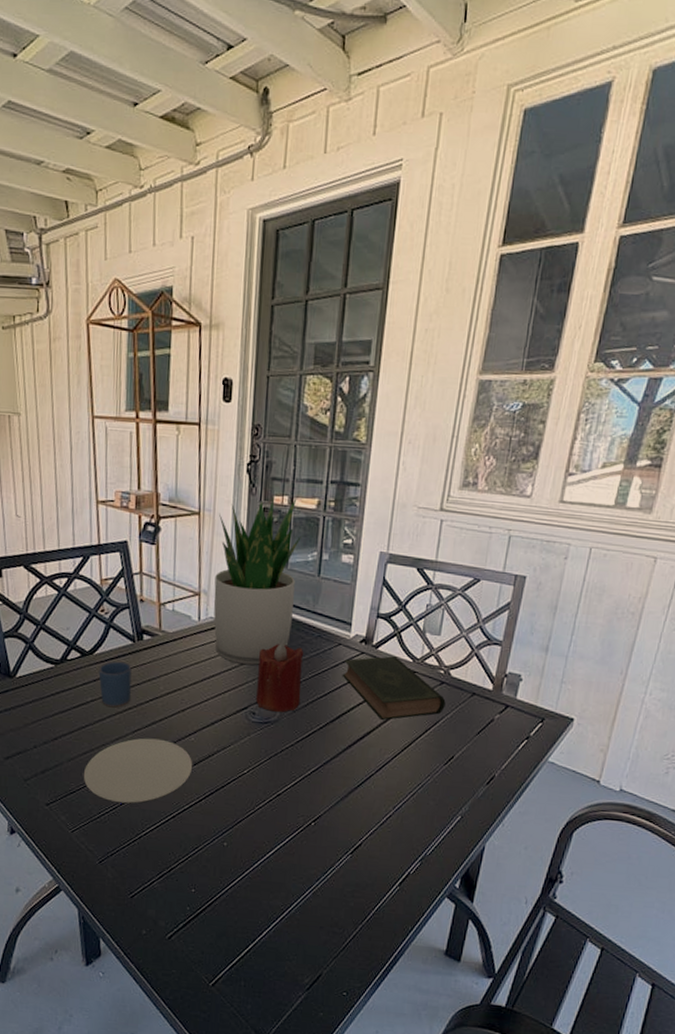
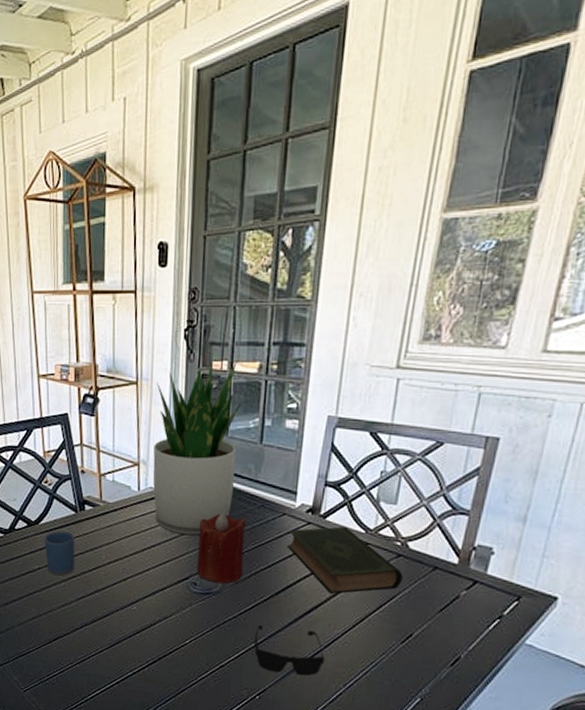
plate: present [83,738,193,804] -> none [32,605,136,669]
sunglasses: none [310,752,377,801] -> present [254,624,326,676]

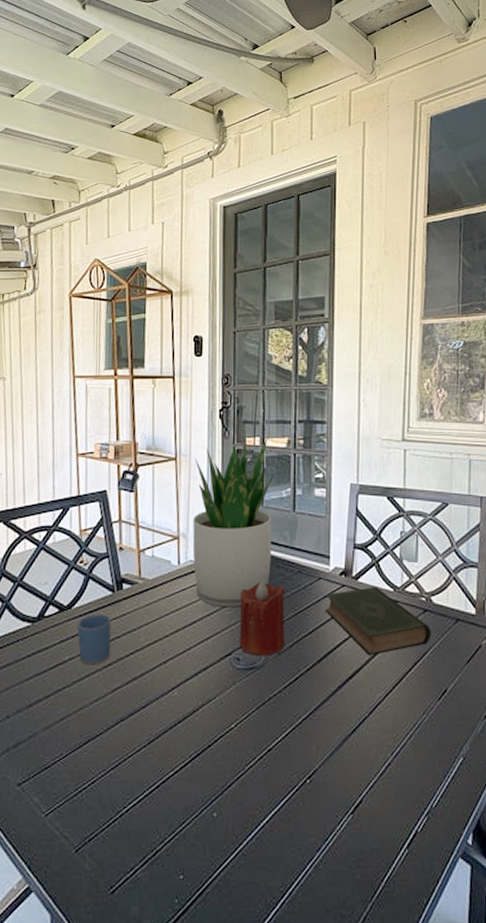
sunglasses: present [254,624,326,676] -> none [301,697,371,749]

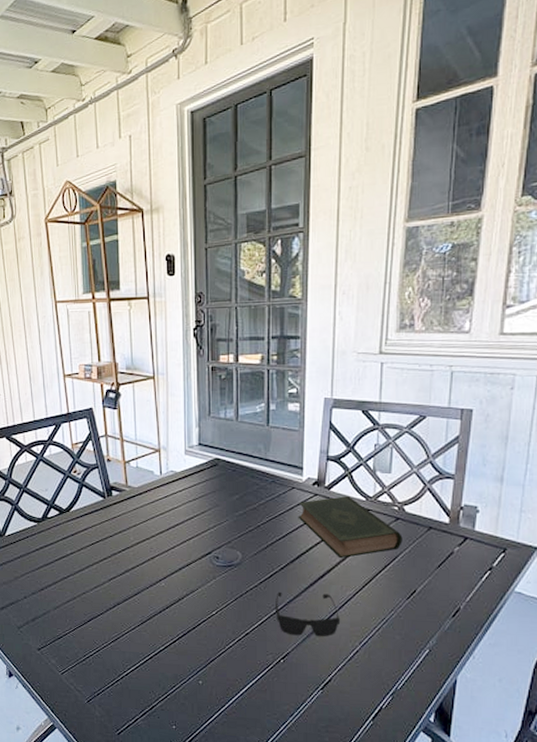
mug: present [77,614,111,665] -> none [75,516,105,559]
planter: present [192,438,274,608] -> none [172,355,248,513]
candle: present [240,580,285,655] -> none [218,489,260,555]
sunglasses: none [301,697,371,749] -> present [276,591,341,637]

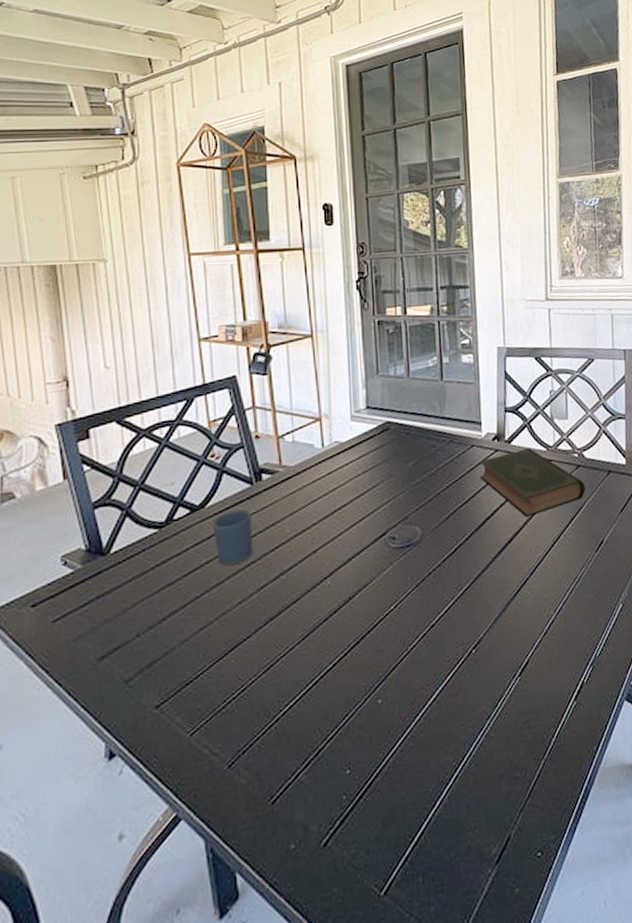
mug: none [75,516,105,559] -> present [212,509,252,566]
sunglasses: present [276,591,341,637] -> none [462,560,533,617]

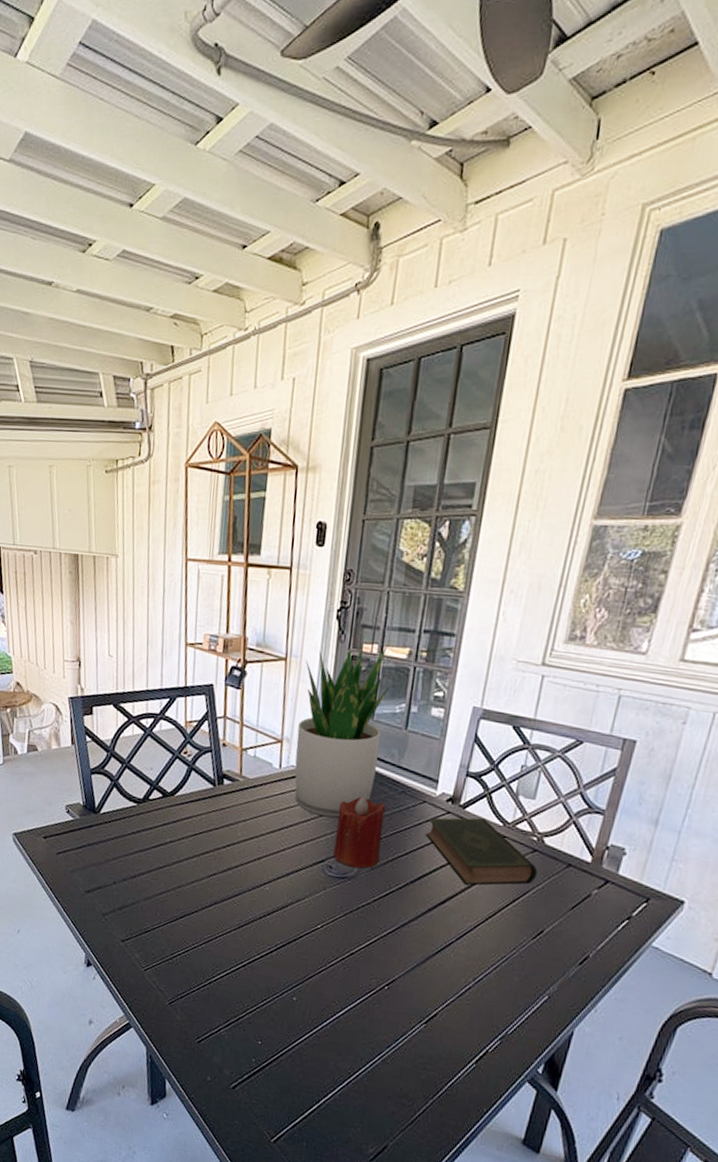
mug: present [212,509,252,566] -> none [178,803,211,850]
planter: none [333,307,422,487] -> present [294,644,390,818]
candle: none [392,454,441,532] -> present [334,795,386,869]

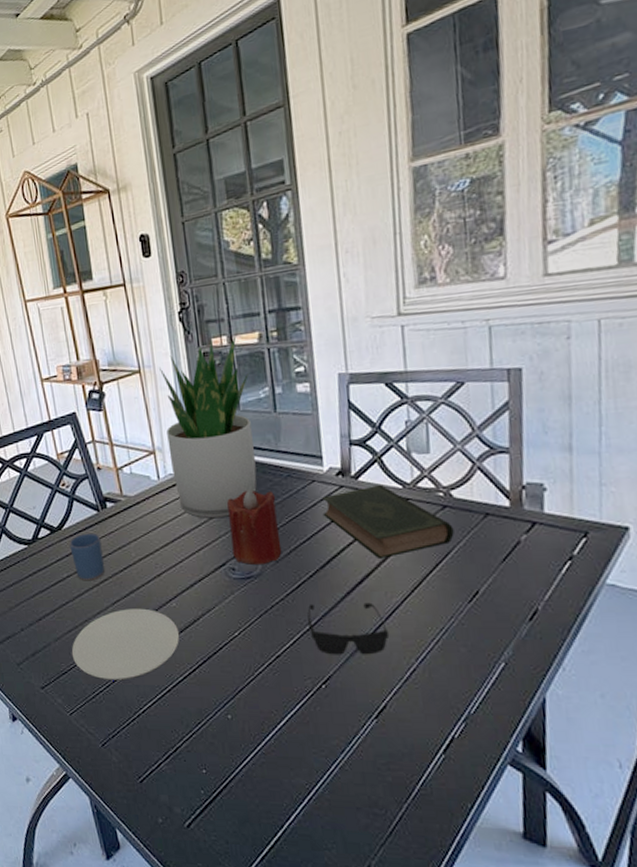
plate: none [158,883,267,949] -> present [71,608,180,681]
mug: none [178,803,211,850] -> present [69,532,105,581]
sunglasses: none [386,912,457,968] -> present [307,602,390,655]

